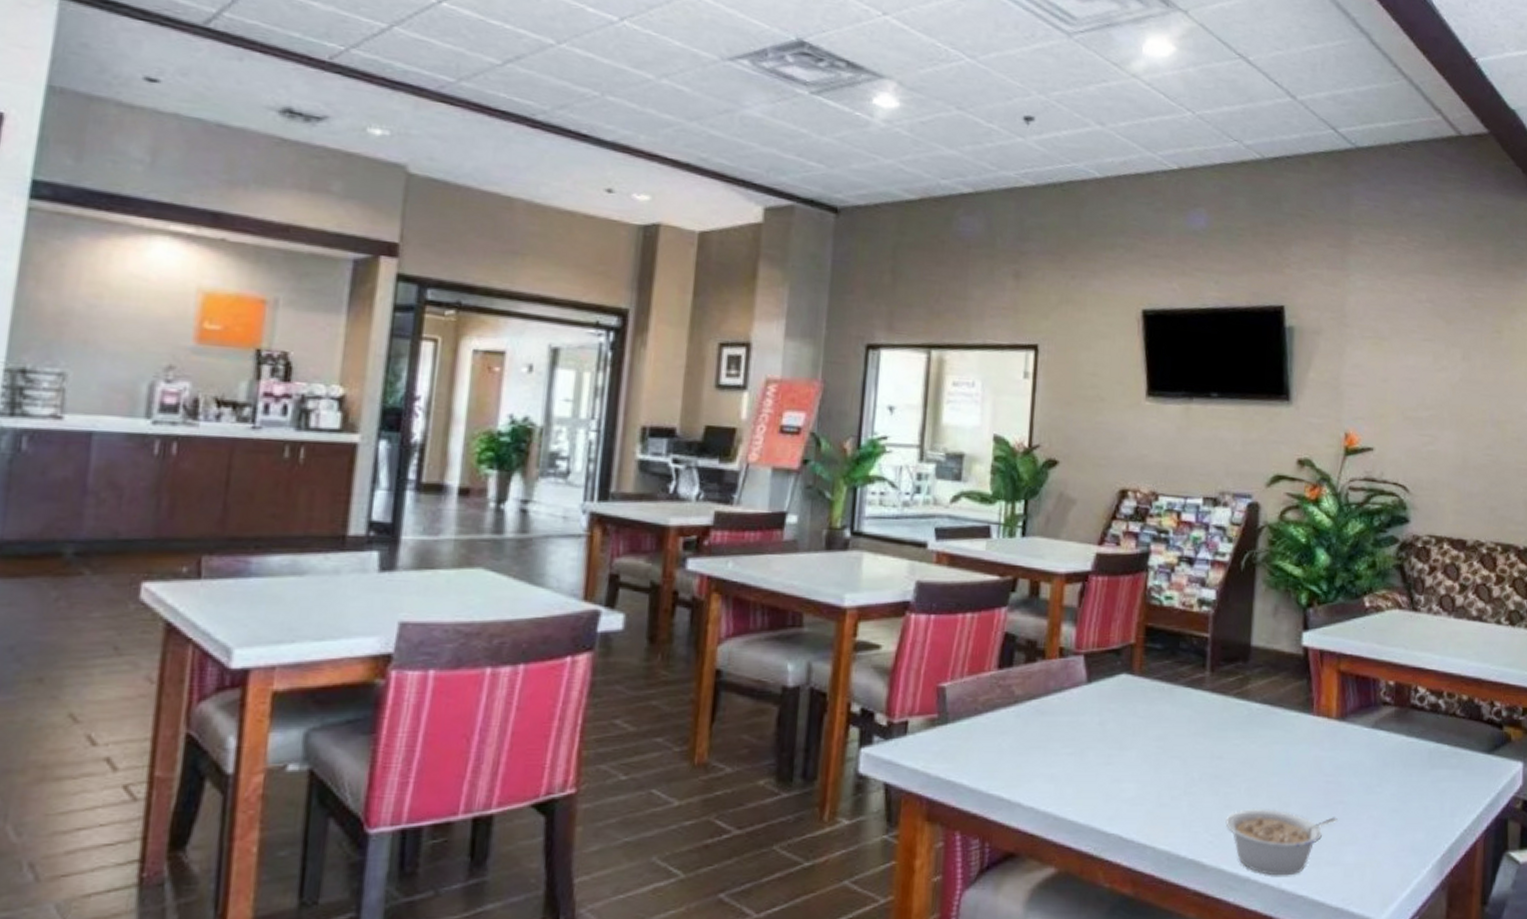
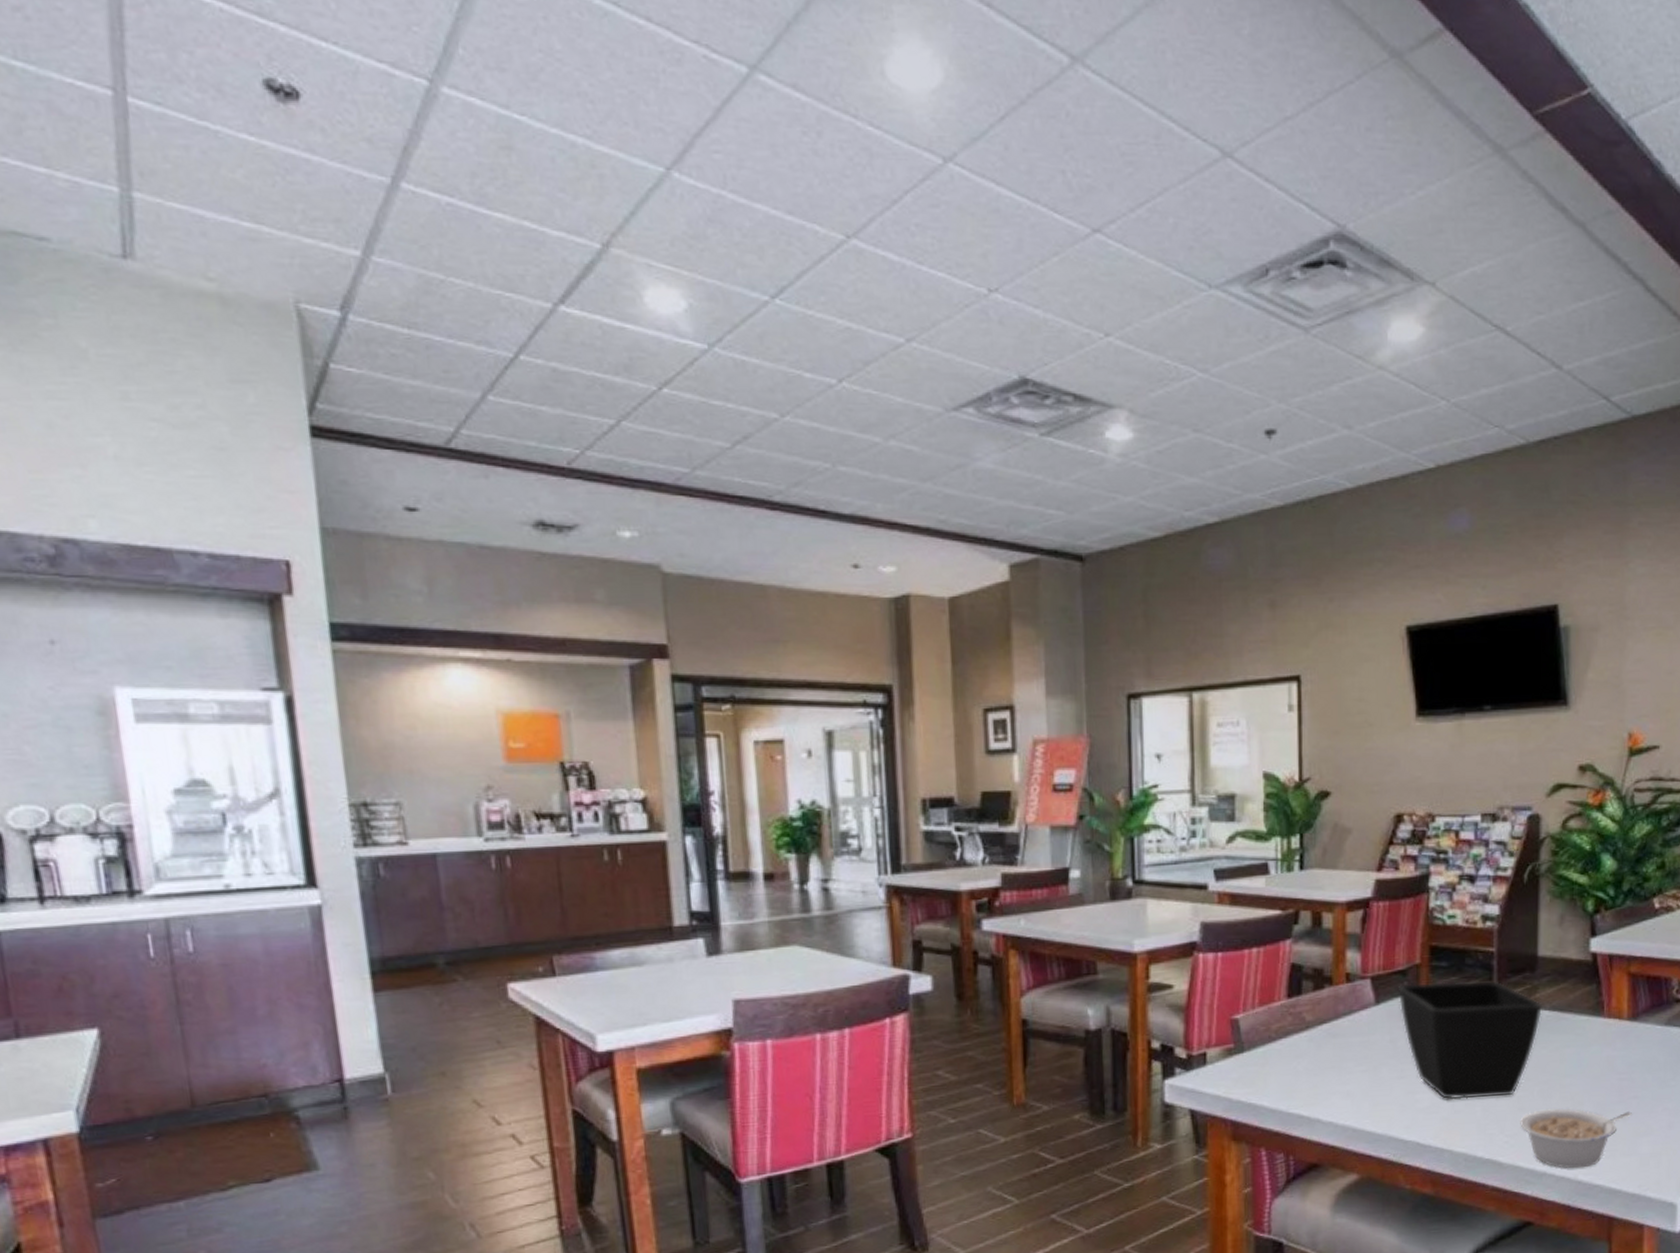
flower pot: none [1110,664,1254,792] -> present [1397,981,1543,1100]

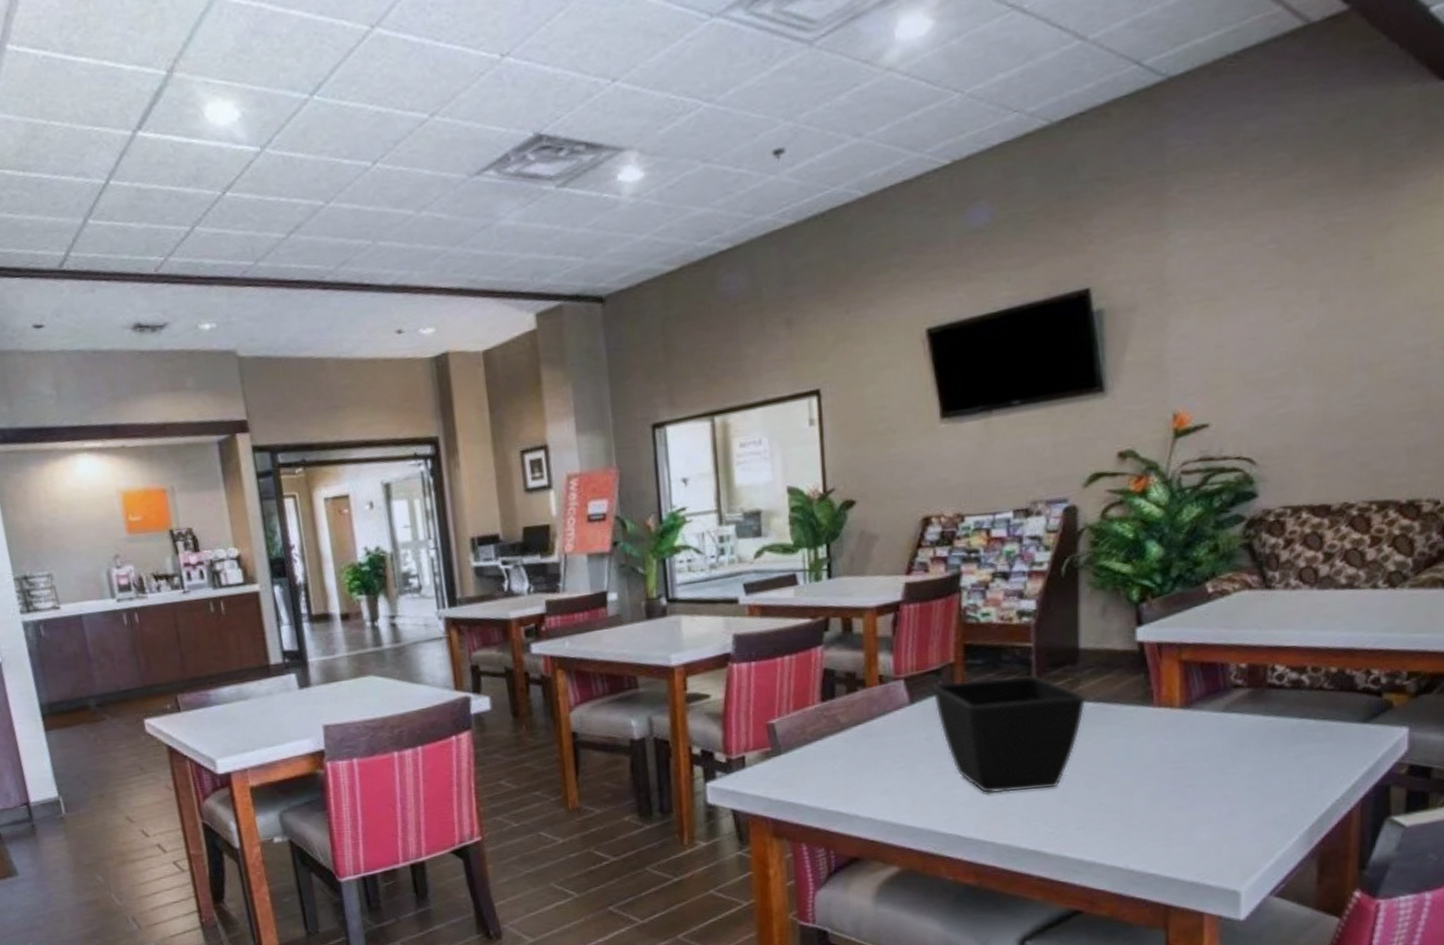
legume: present [1520,1108,1632,1169] -> none [1065,799,1188,858]

